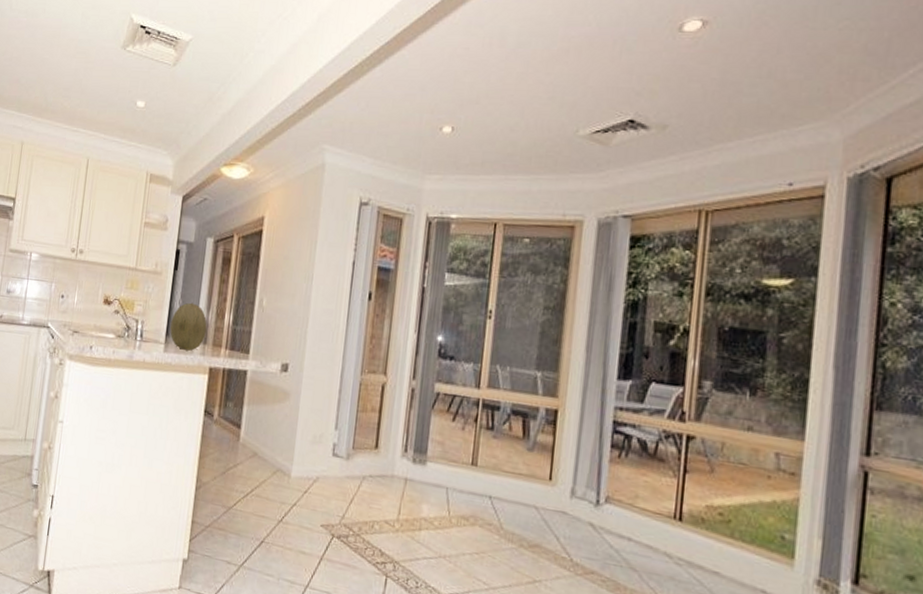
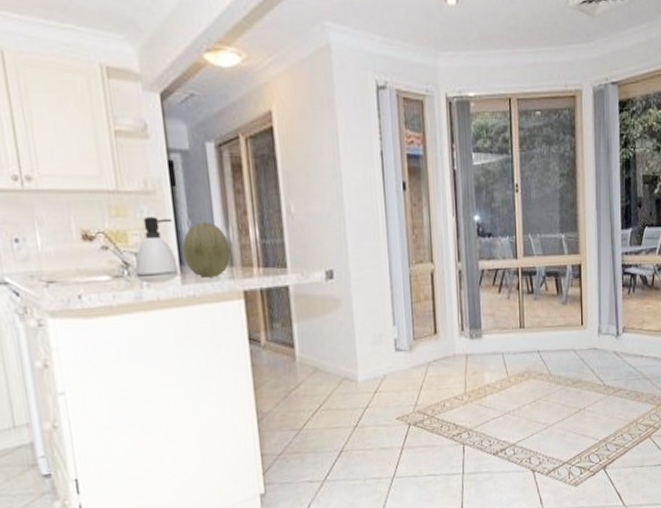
soap dispenser: none [132,292,169,348] -> present [135,217,179,284]

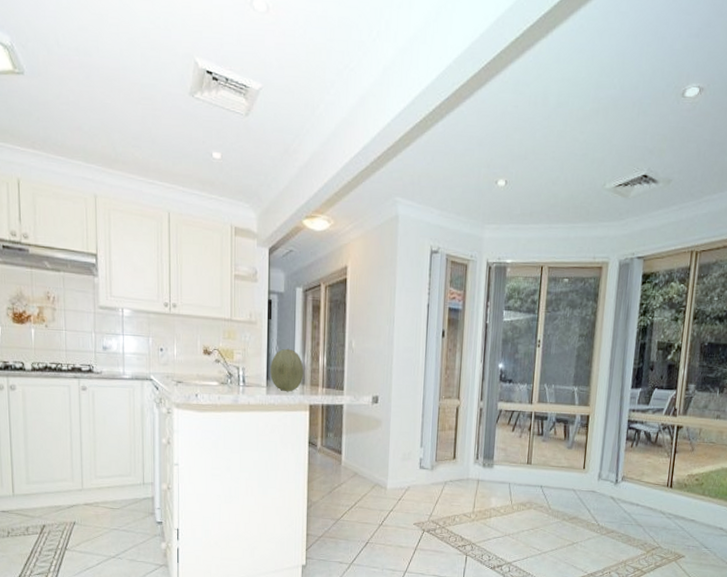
soap dispenser: present [135,217,179,284] -> none [236,341,266,392]

